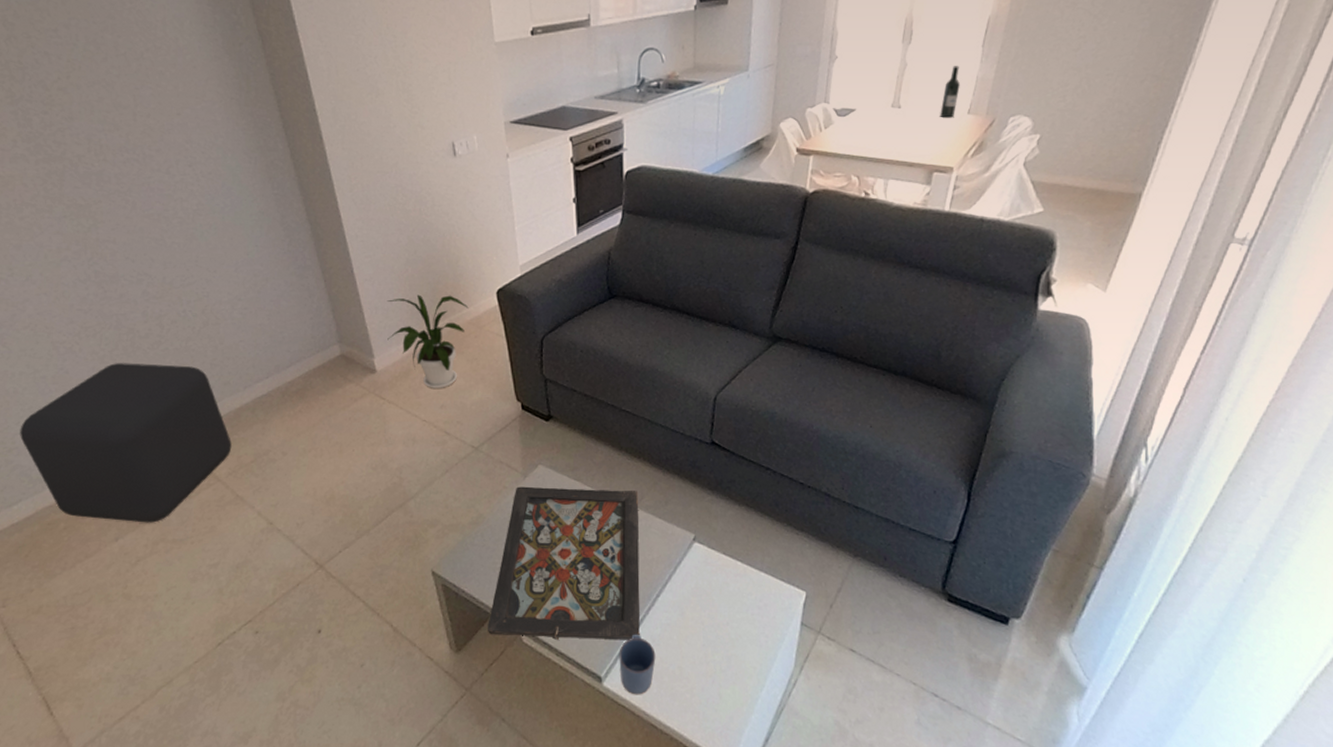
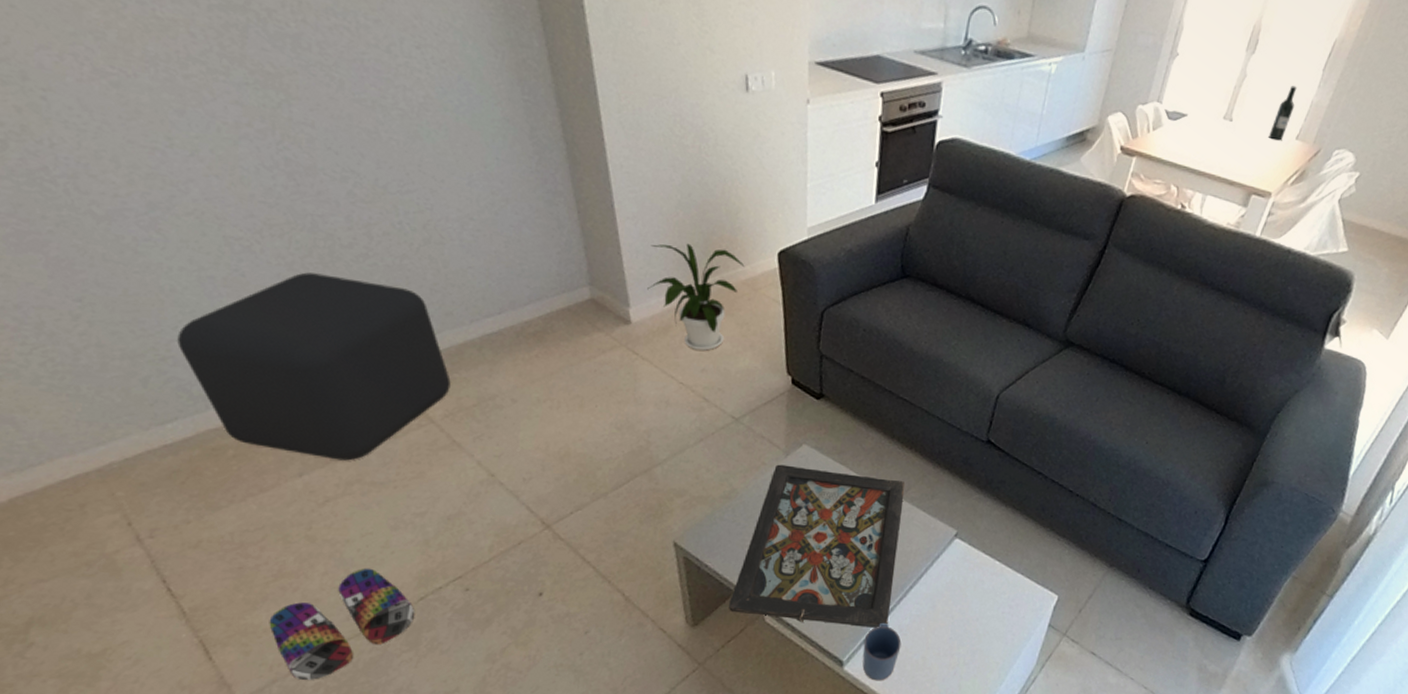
slippers: none [97,619,215,730] -> present [269,568,416,681]

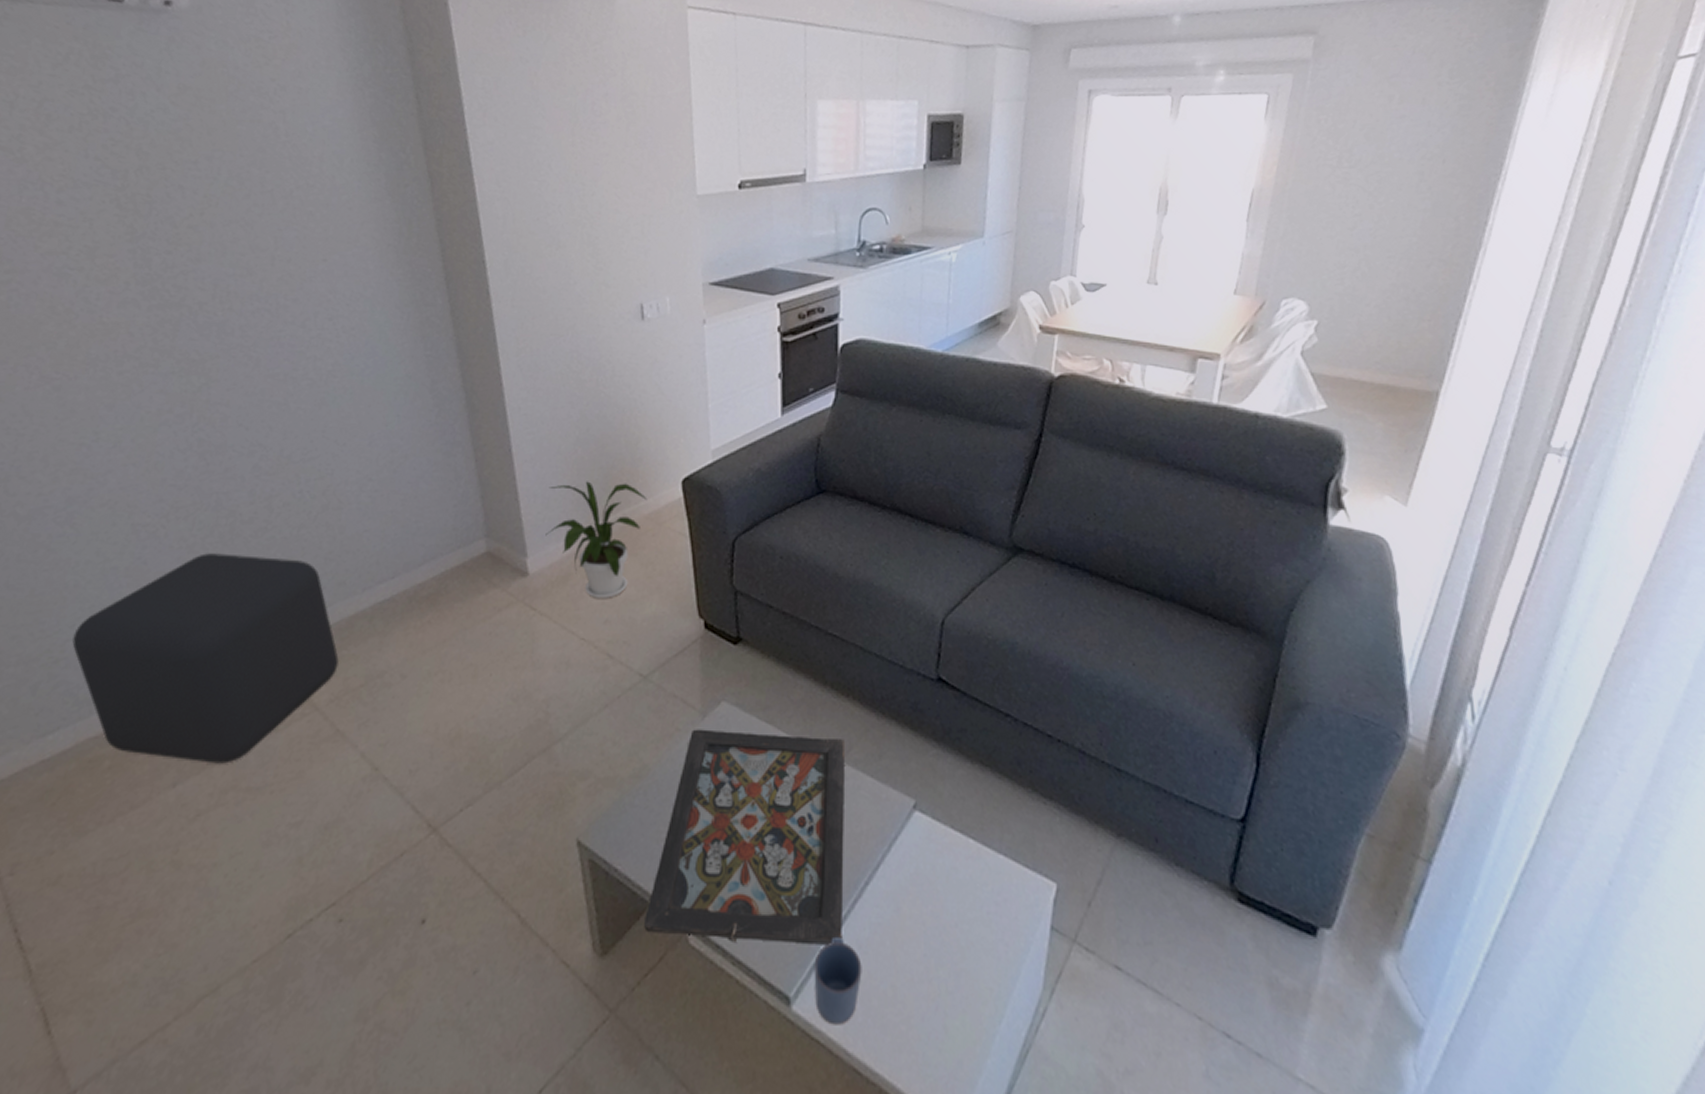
slippers: present [269,568,416,681] -> none [118,898,281,1059]
wine bottle: present [1269,85,1297,141] -> none [1202,241,1224,298]

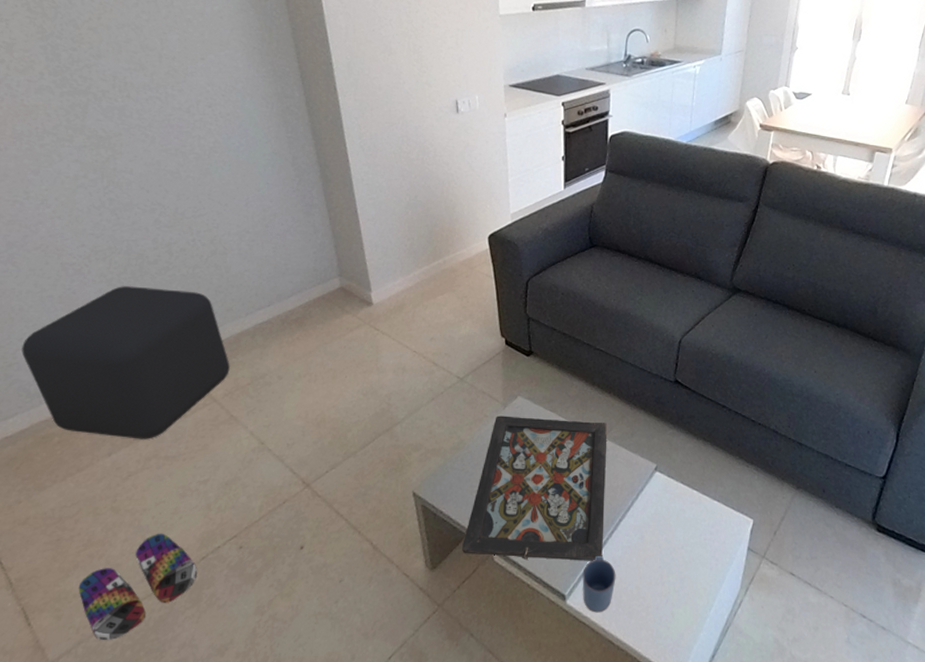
slippers: none [118,898,281,1059] -> present [78,533,198,641]
house plant: present [545,481,647,600] -> none [385,235,462,323]

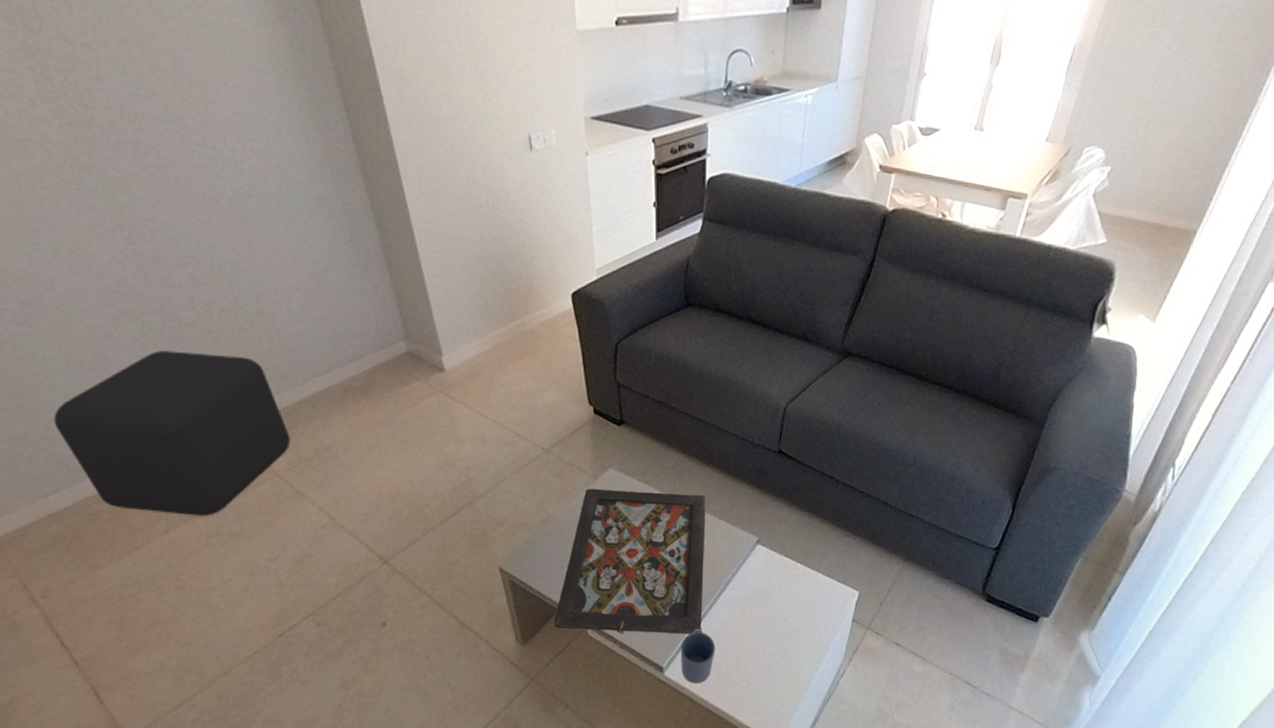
slippers: present [78,533,198,641] -> none [149,611,275,717]

